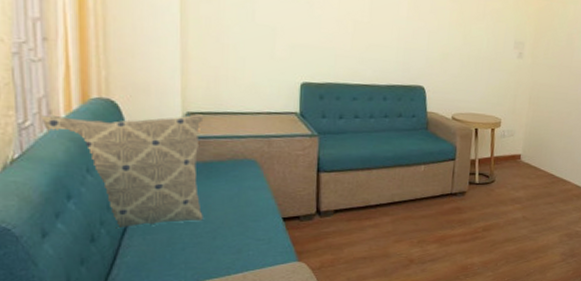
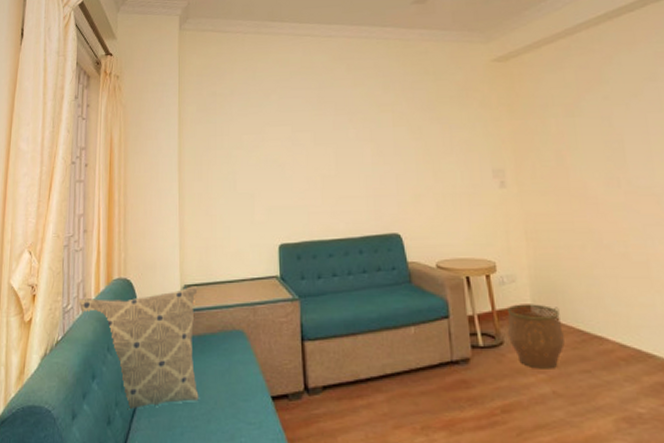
basket: none [498,153,541,201] -> present [506,304,565,369]

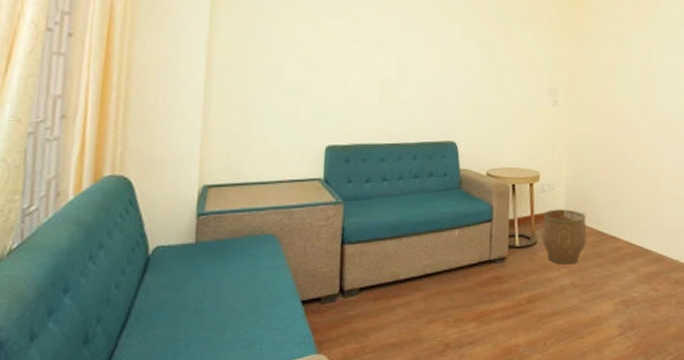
pillow: present [78,286,199,410] -> none [47,186,222,325]

